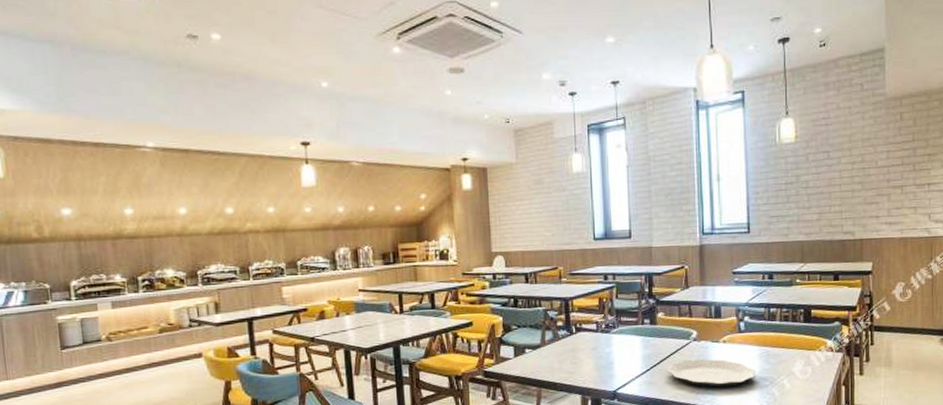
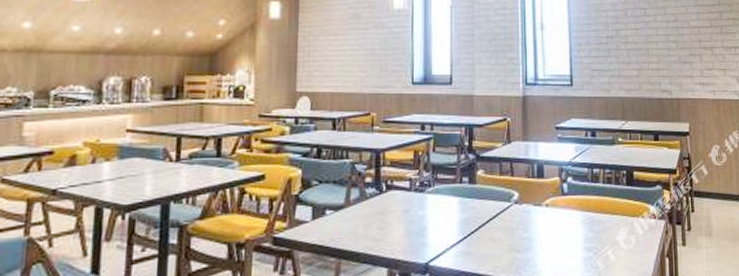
plate: present [667,358,755,388] -> none [486,224,579,260]

